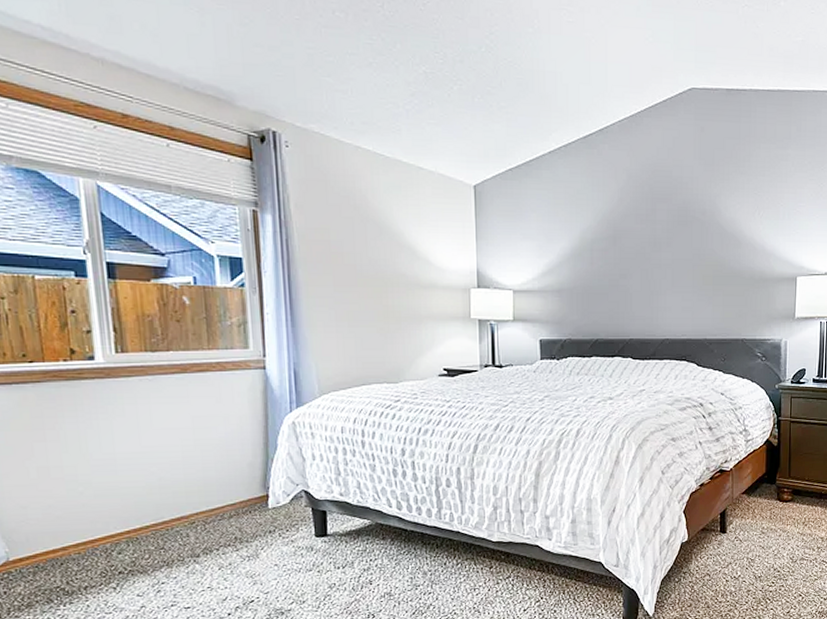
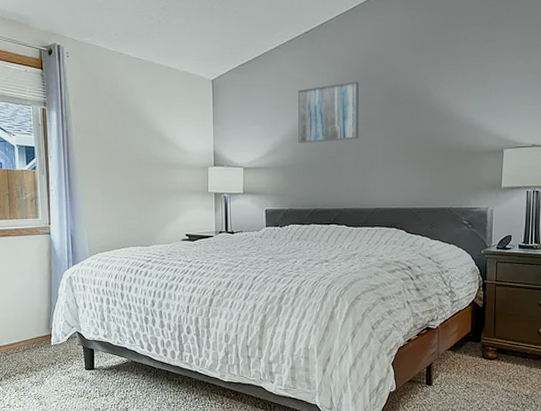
wall art: none [577,195,646,264] -> present [298,81,359,143]

